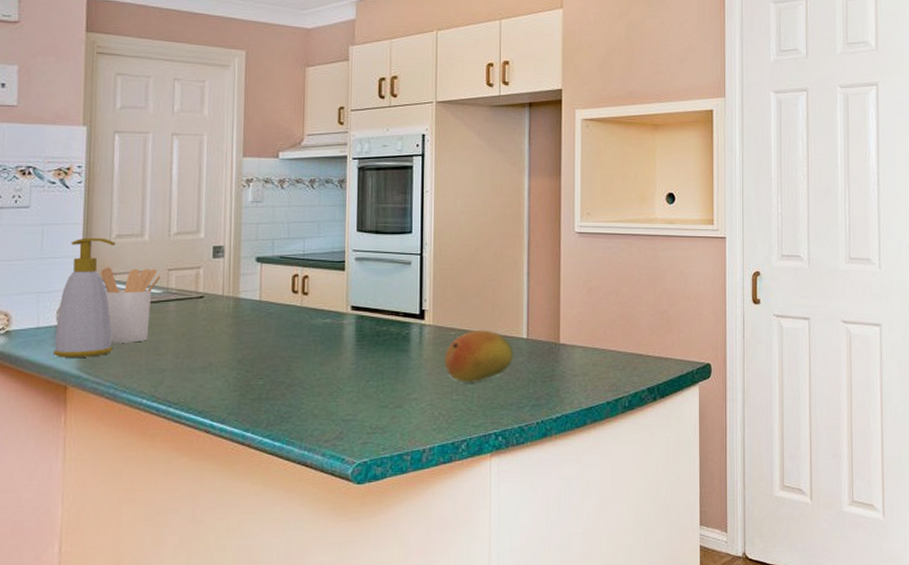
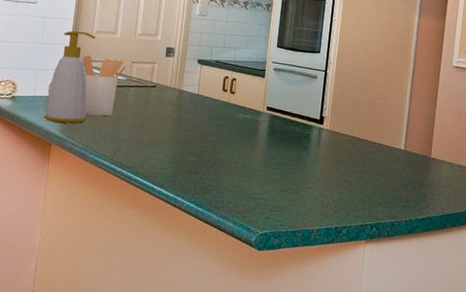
fruit: present [444,329,514,382] -> none [335,138,393,181]

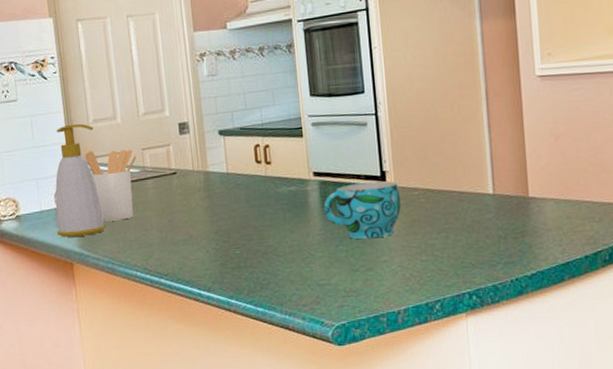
cup: none [269,121,332,168] -> present [323,181,401,239]

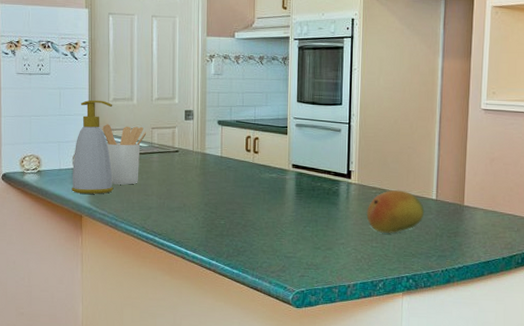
cup: present [323,181,401,239] -> none [297,178,361,224]
fruit: none [410,187,481,243] -> present [366,189,425,233]

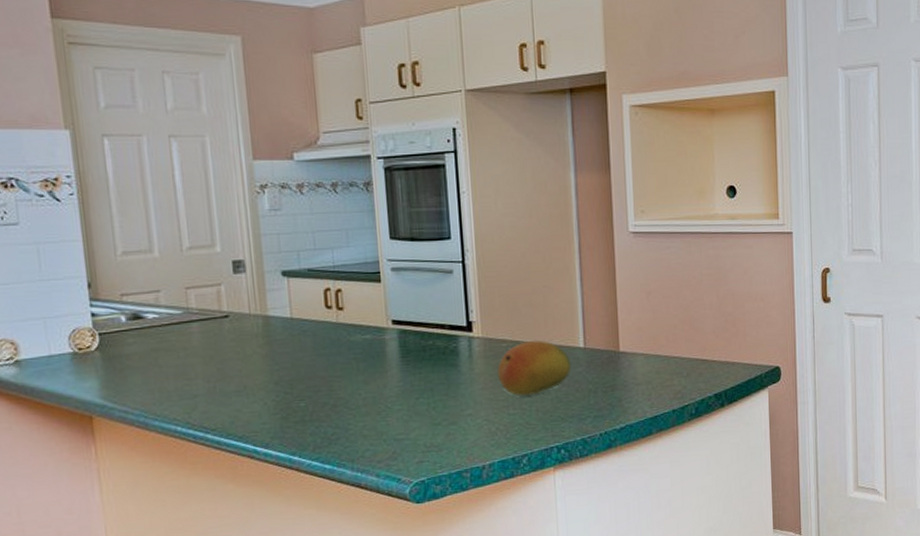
soap bottle: present [72,99,114,194] -> none [69,255,137,387]
utensil holder: present [102,124,146,185] -> none [110,287,178,369]

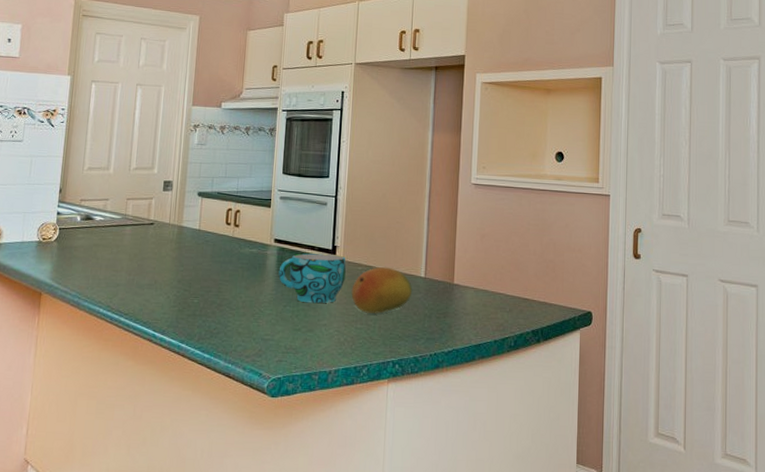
cup: none [403,332,488,392] -> present [278,253,346,304]

